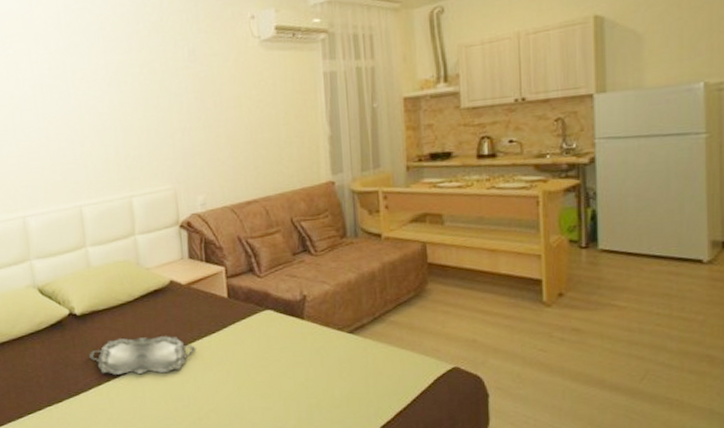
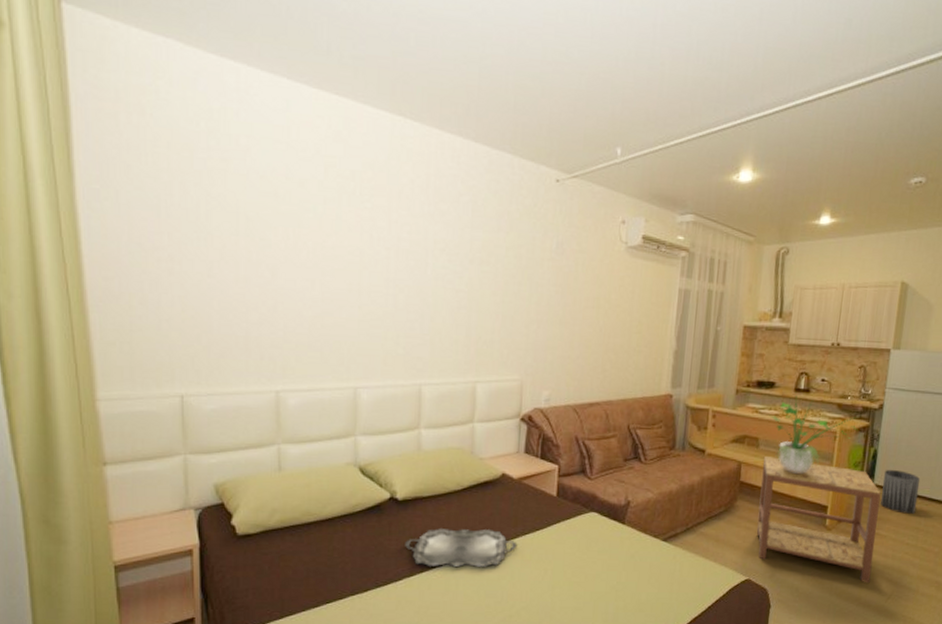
potted plant: none [451,158,566,248] -> present [769,391,859,474]
side table: none [451,232,614,363] -> present [756,455,881,584]
trash can: none [611,229,663,279] -> present [880,469,921,514]

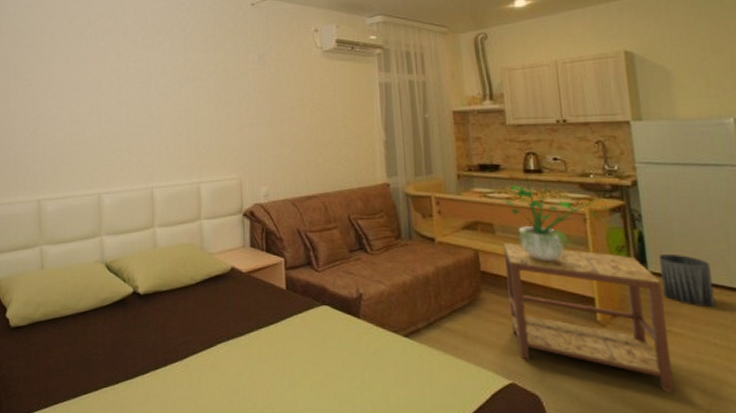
serving tray: present [405,529,518,567] -> none [149,322,254,362]

